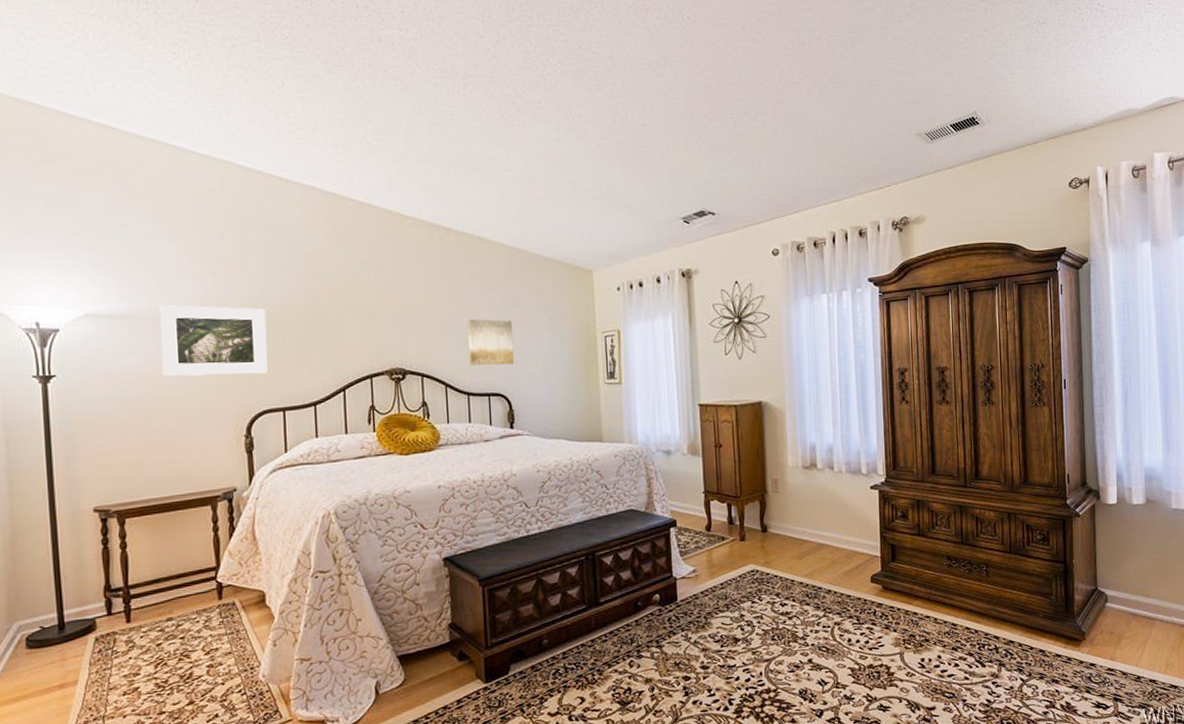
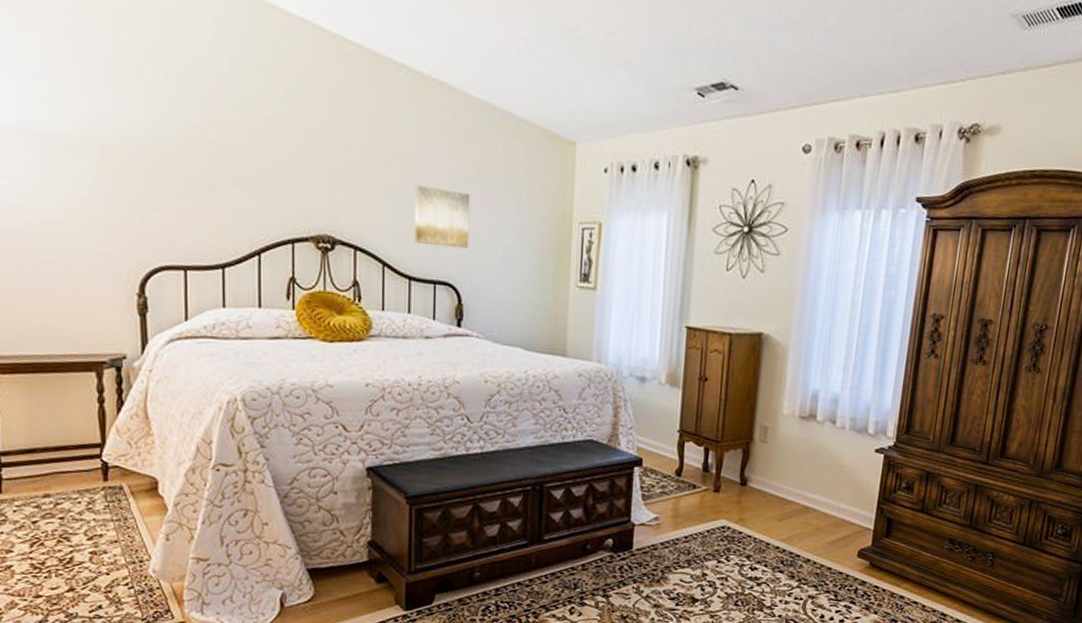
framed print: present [159,305,268,377] -> none [33,118,168,221]

